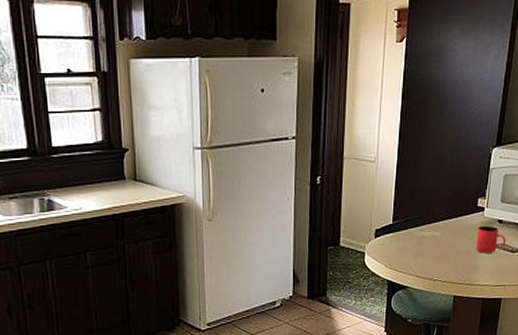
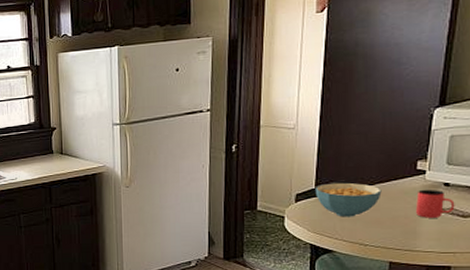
cereal bowl: none [392,218,449,253] -> present [315,182,382,217]

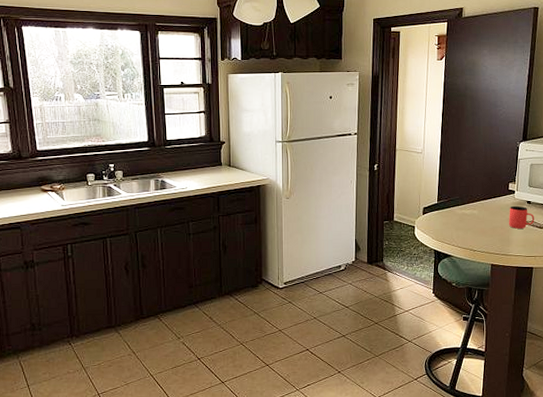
cereal bowl: present [315,182,382,217] -> none [437,199,485,228]

